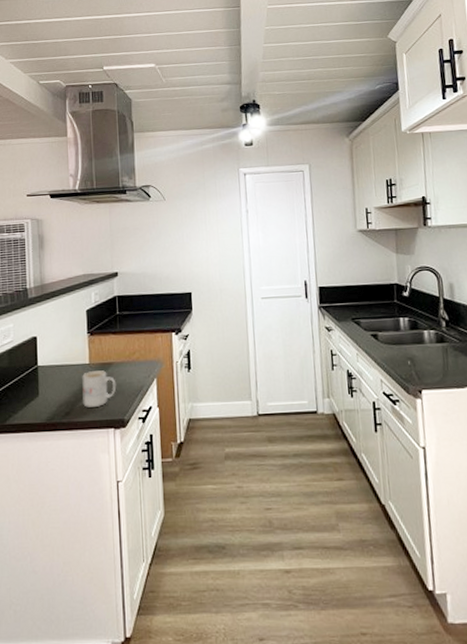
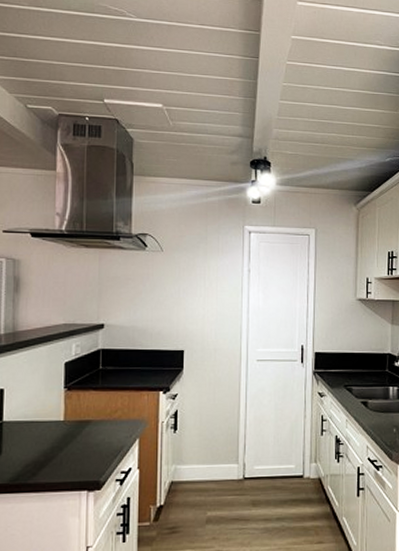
mug: present [82,370,117,407] -> none [54,428,94,468]

